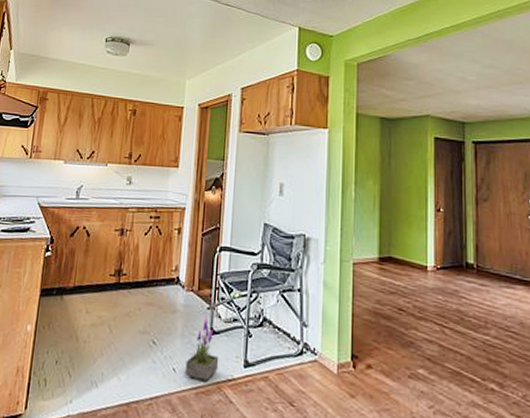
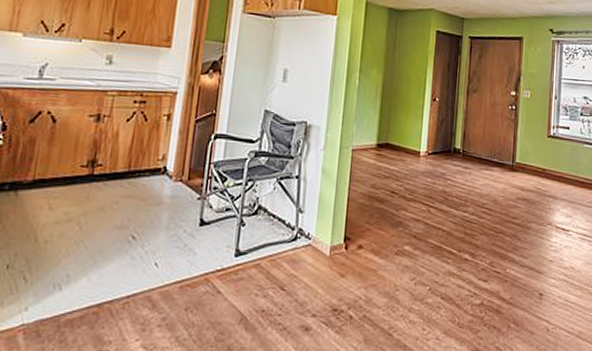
potted plant: present [185,315,219,382] -> none [169,206,208,274]

